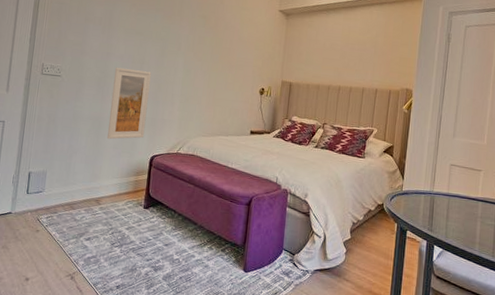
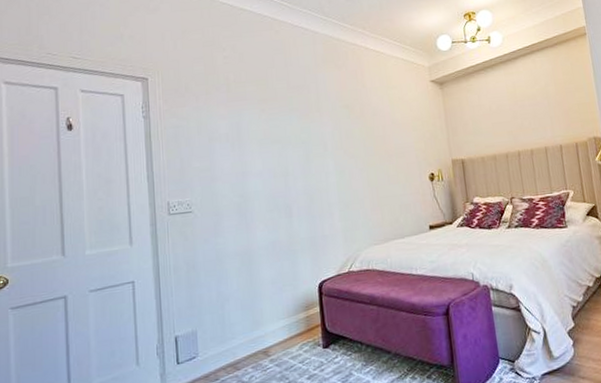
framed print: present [106,67,151,140] -> none [255,183,306,275]

